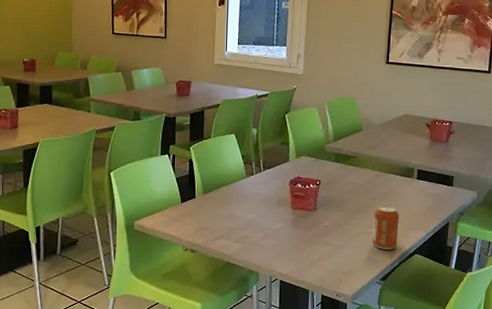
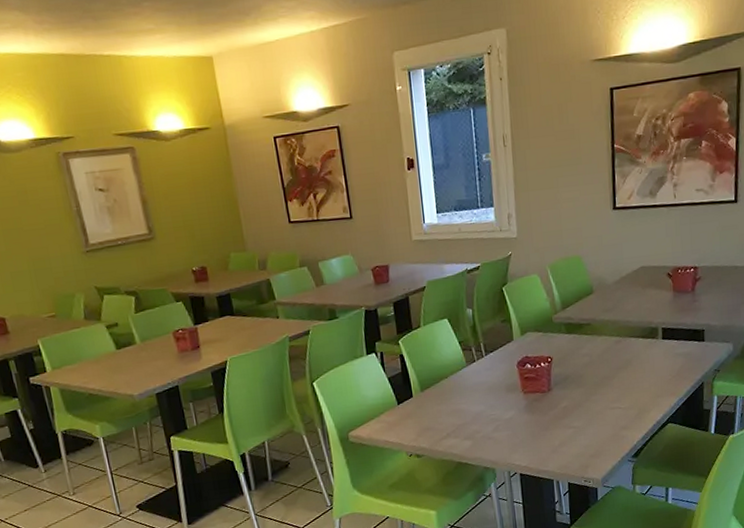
can: present [372,205,399,250] -> none [617,374,647,424]

